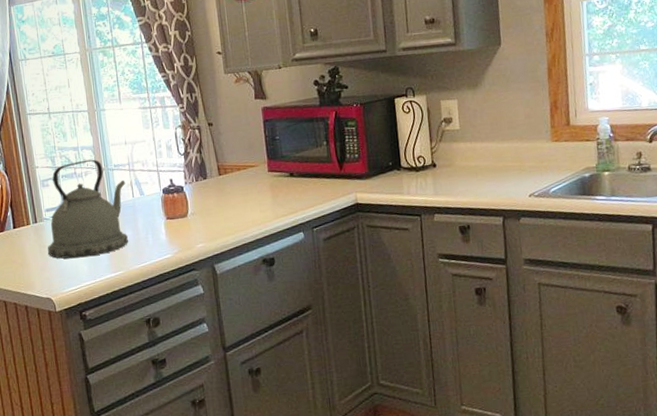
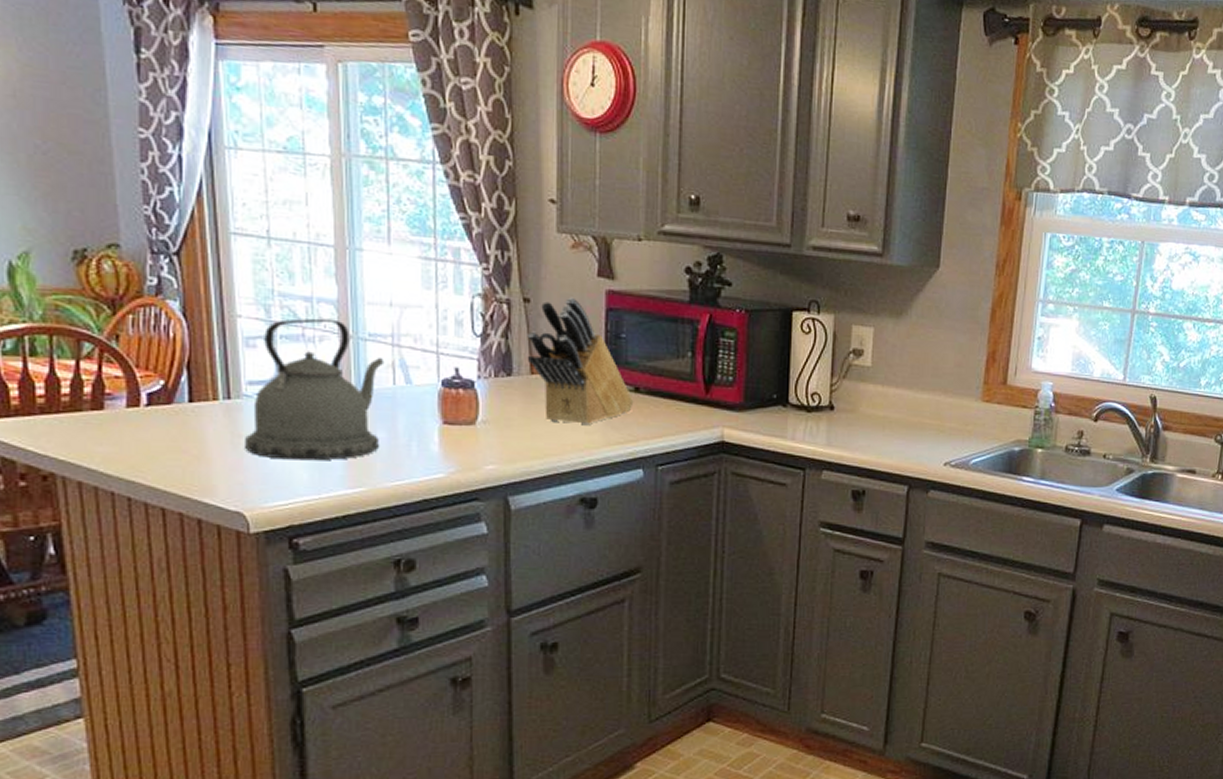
knife block: none [213,116,291,207] -> present [527,297,634,426]

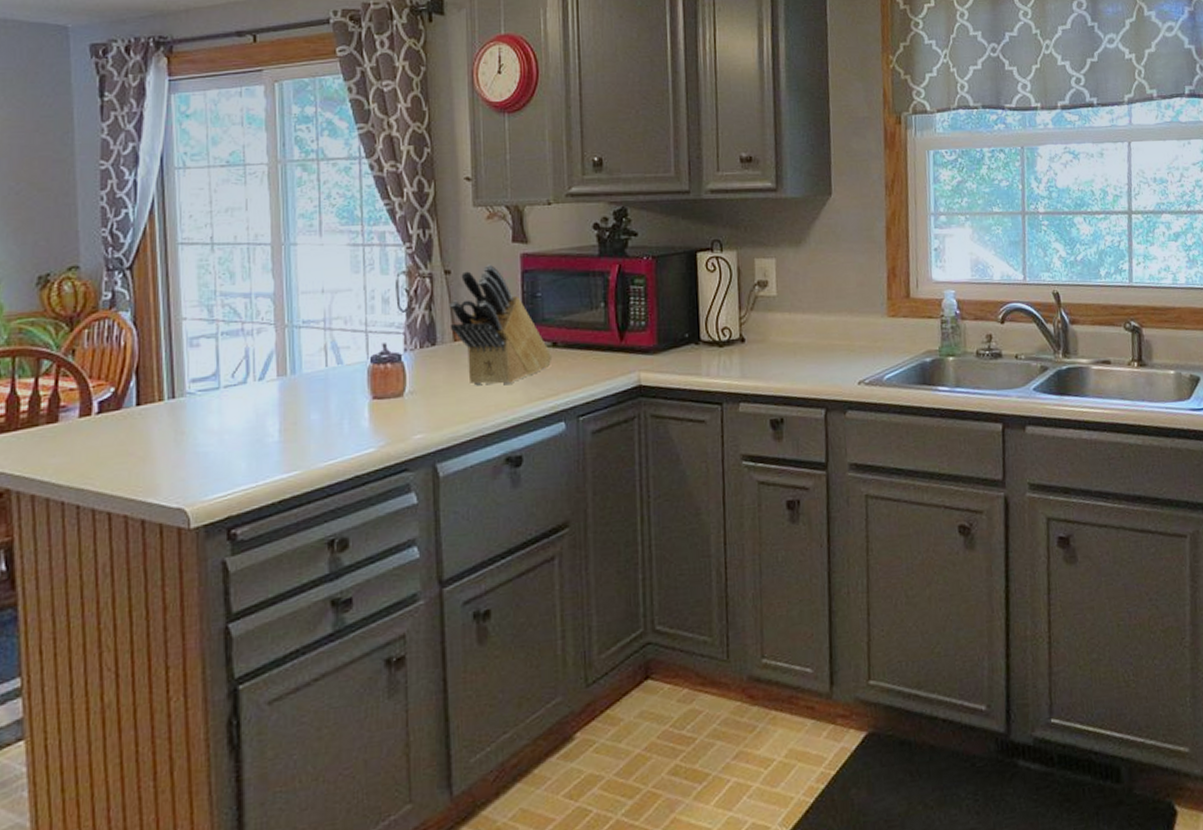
kettle: present [243,318,385,461] -> none [186,311,317,452]

